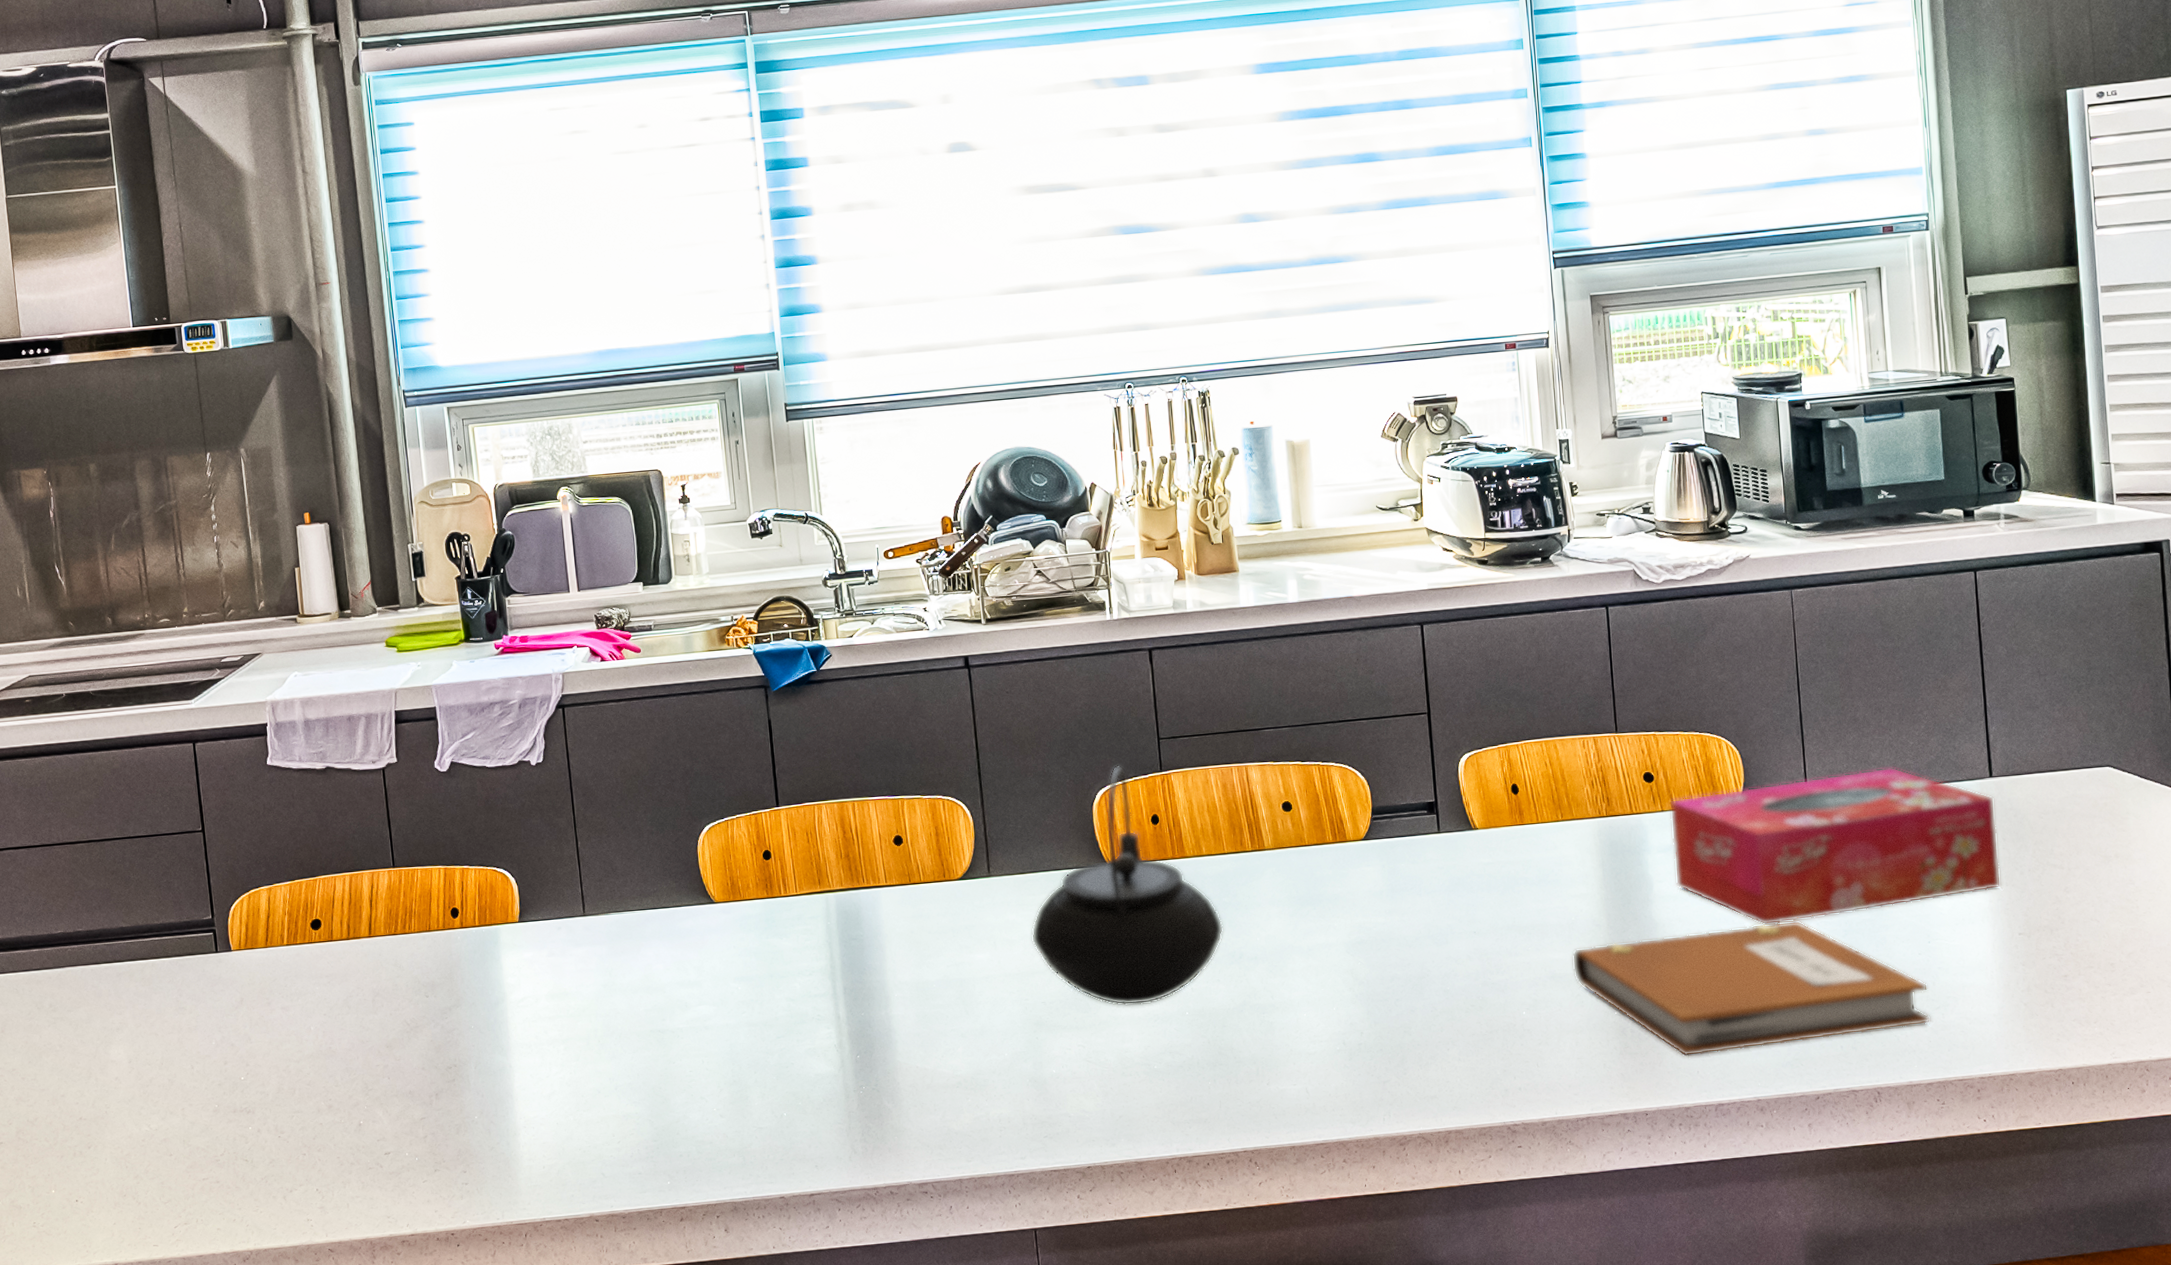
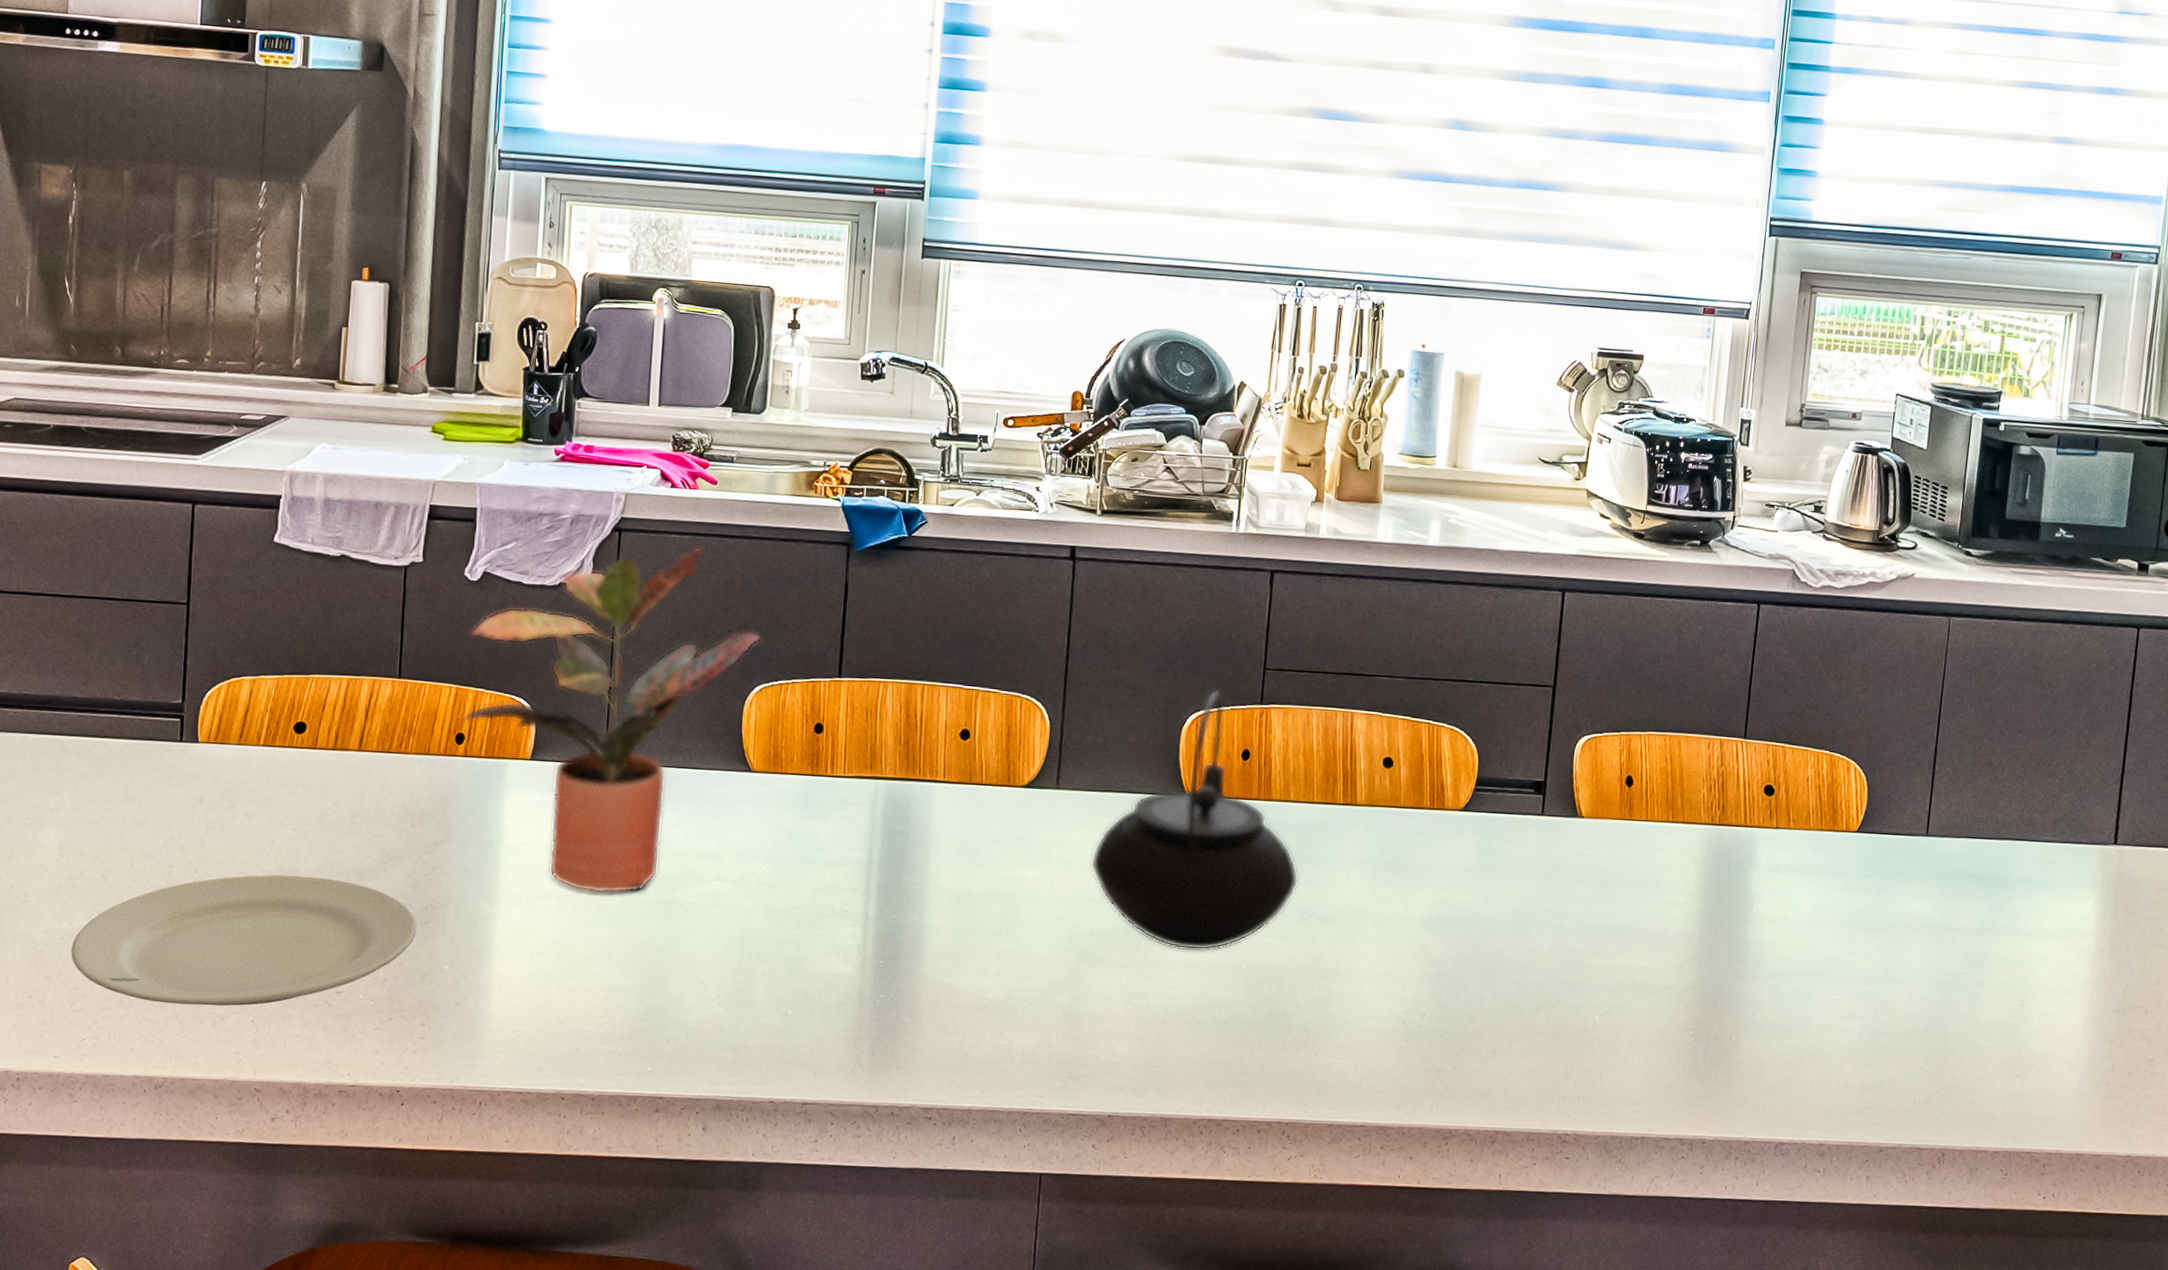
plate: none [152,1053,446,1185] -> present [71,874,417,1006]
potted plant: none [448,710,703,1033] -> present [460,547,761,894]
notebook: present [1572,920,1931,1057] -> none [1655,958,2013,1091]
tissue box: present [1670,767,2001,924] -> none [1777,817,2115,964]

